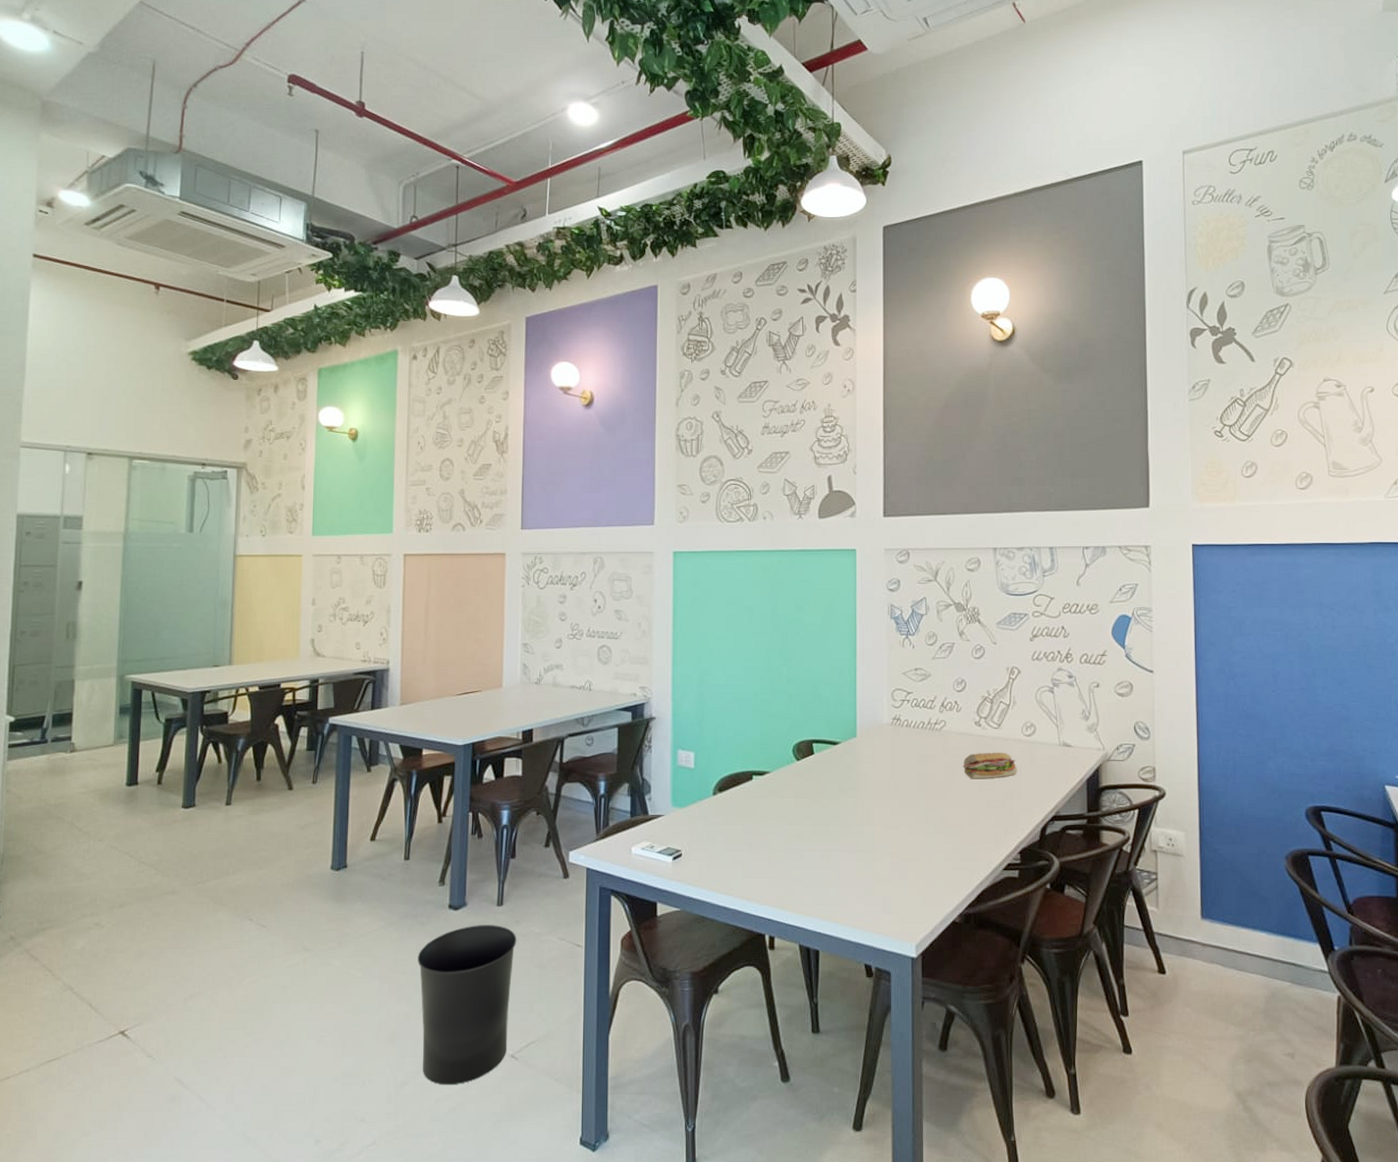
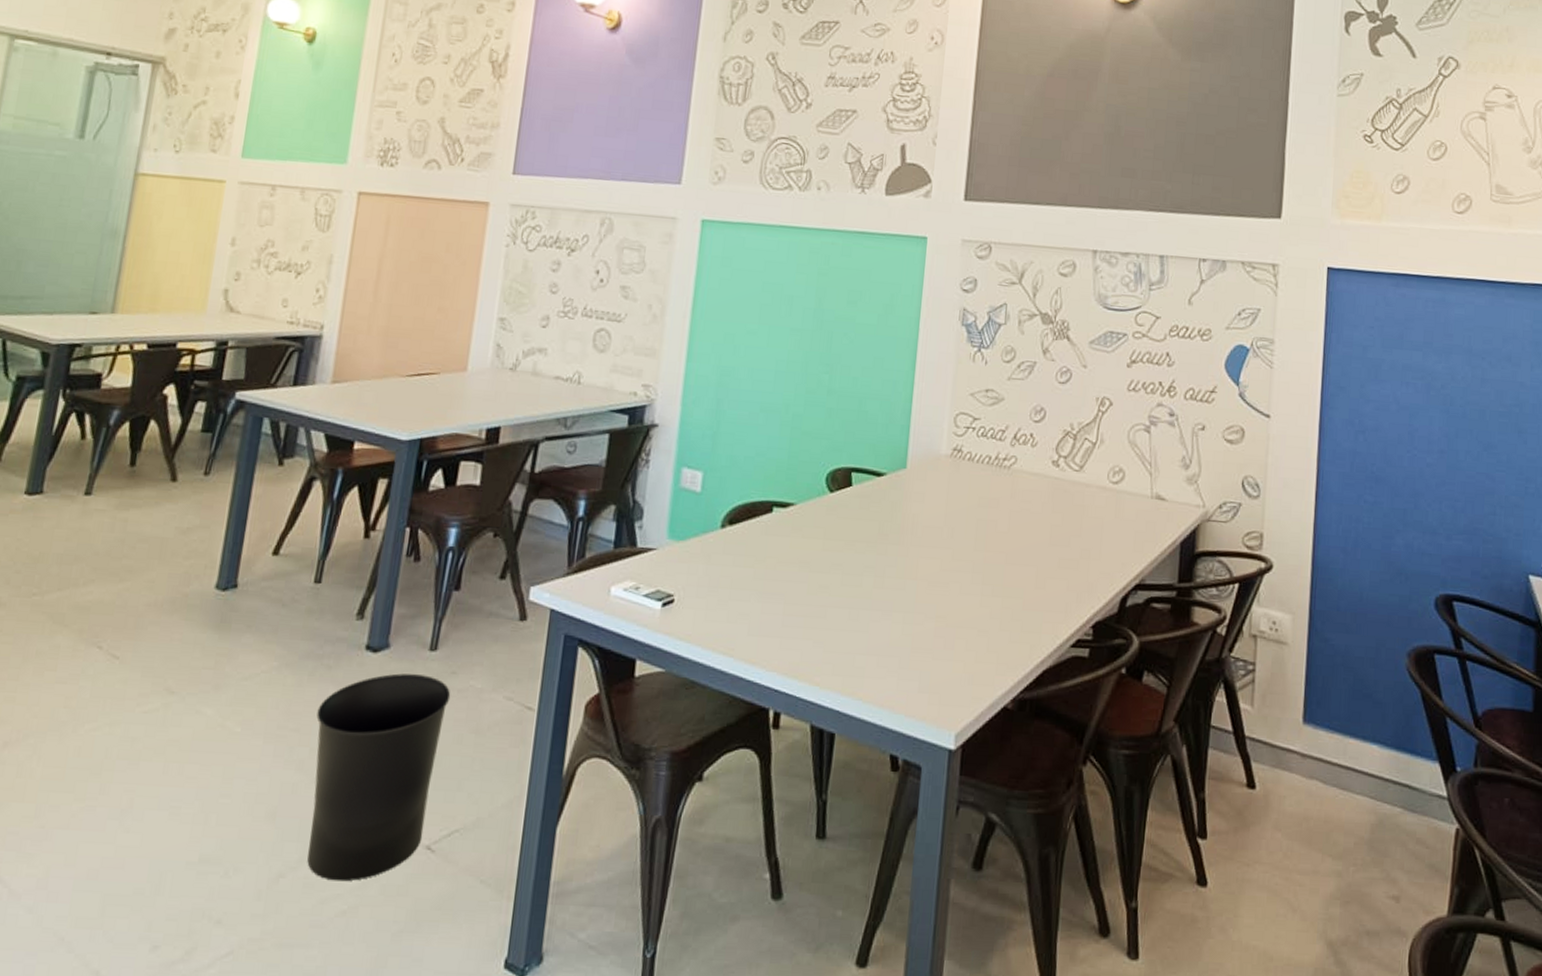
sandwich: present [963,752,1017,779] -> none [1033,499,1099,533]

